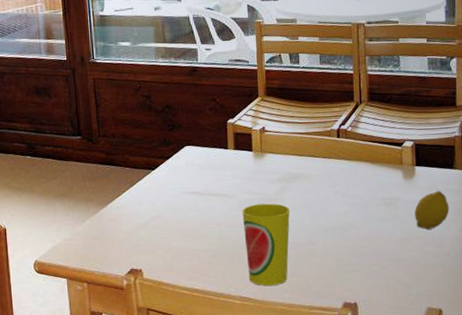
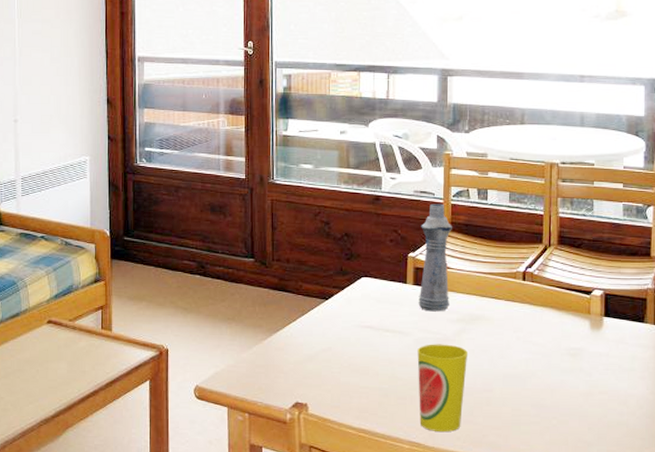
bottle: none [238,70,269,174] -> present [418,203,453,312]
fruit: present [414,191,449,230] -> none [600,345,638,385]

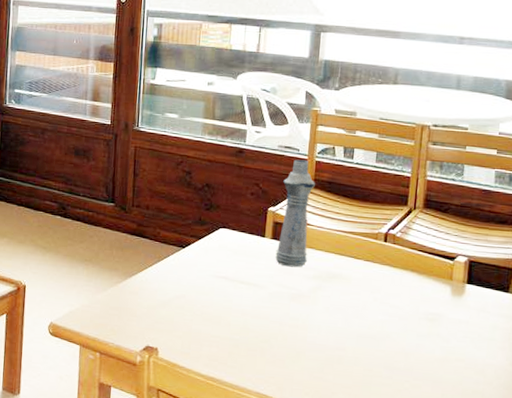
cup: present [417,344,469,433] -> none [268,298,323,387]

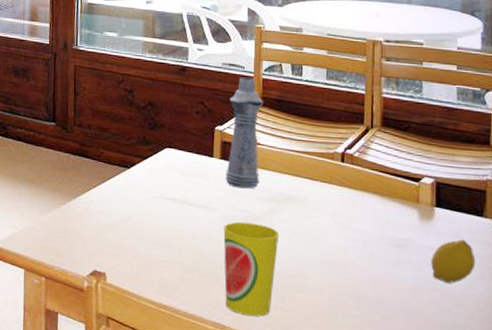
cup: none [268,298,323,387] -> present [223,222,280,317]
fruit: none [458,313,499,354] -> present [431,239,476,283]

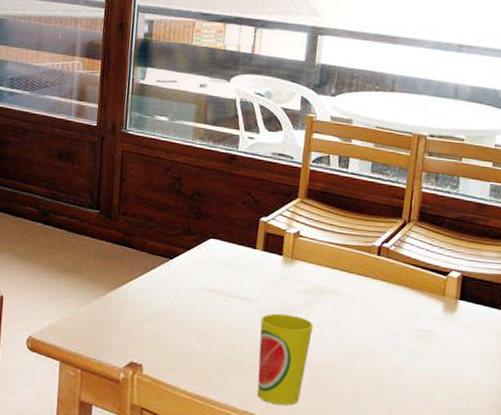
bottle: present [225,77,264,189] -> none [266,167,310,281]
fruit: present [431,239,476,283] -> none [449,331,490,372]

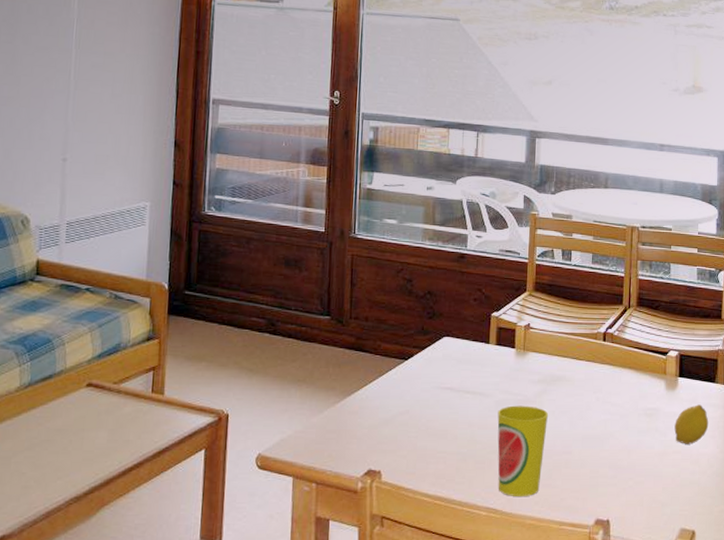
fruit: none [449,331,490,372] -> present [674,405,709,444]

